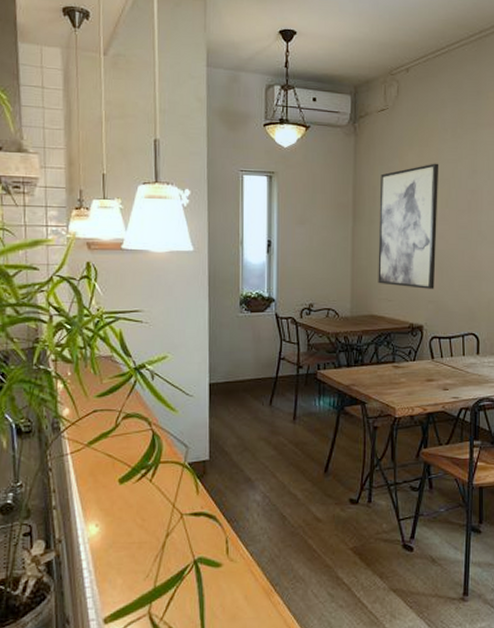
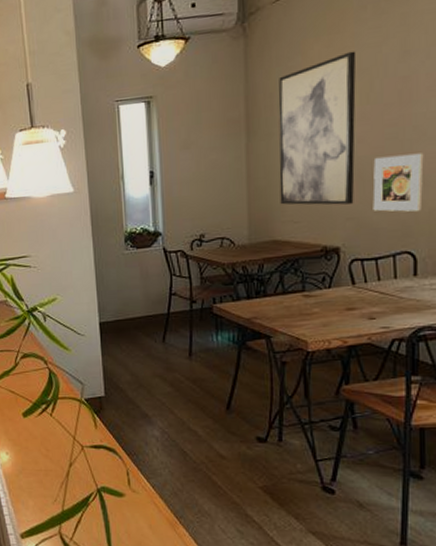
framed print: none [448,252,485,300] -> present [372,153,424,212]

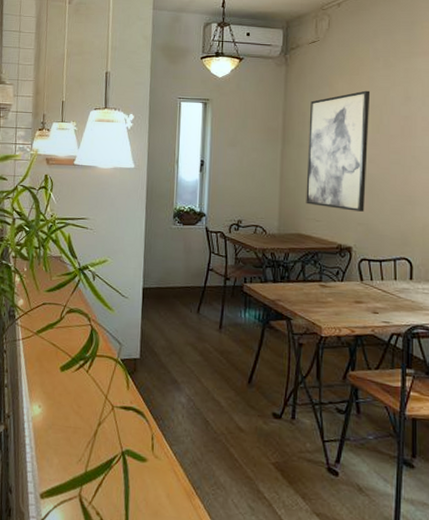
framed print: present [372,153,424,212] -> none [379,176,419,225]

